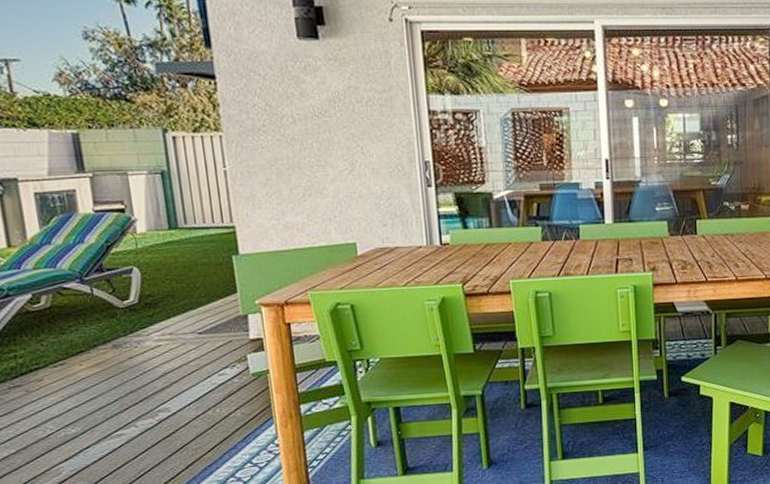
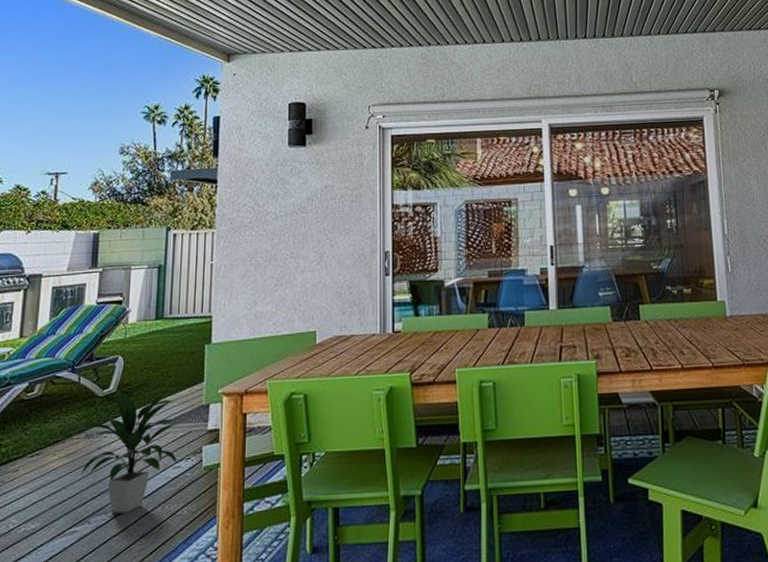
indoor plant: none [100,300,221,418] -> present [77,389,180,514]

